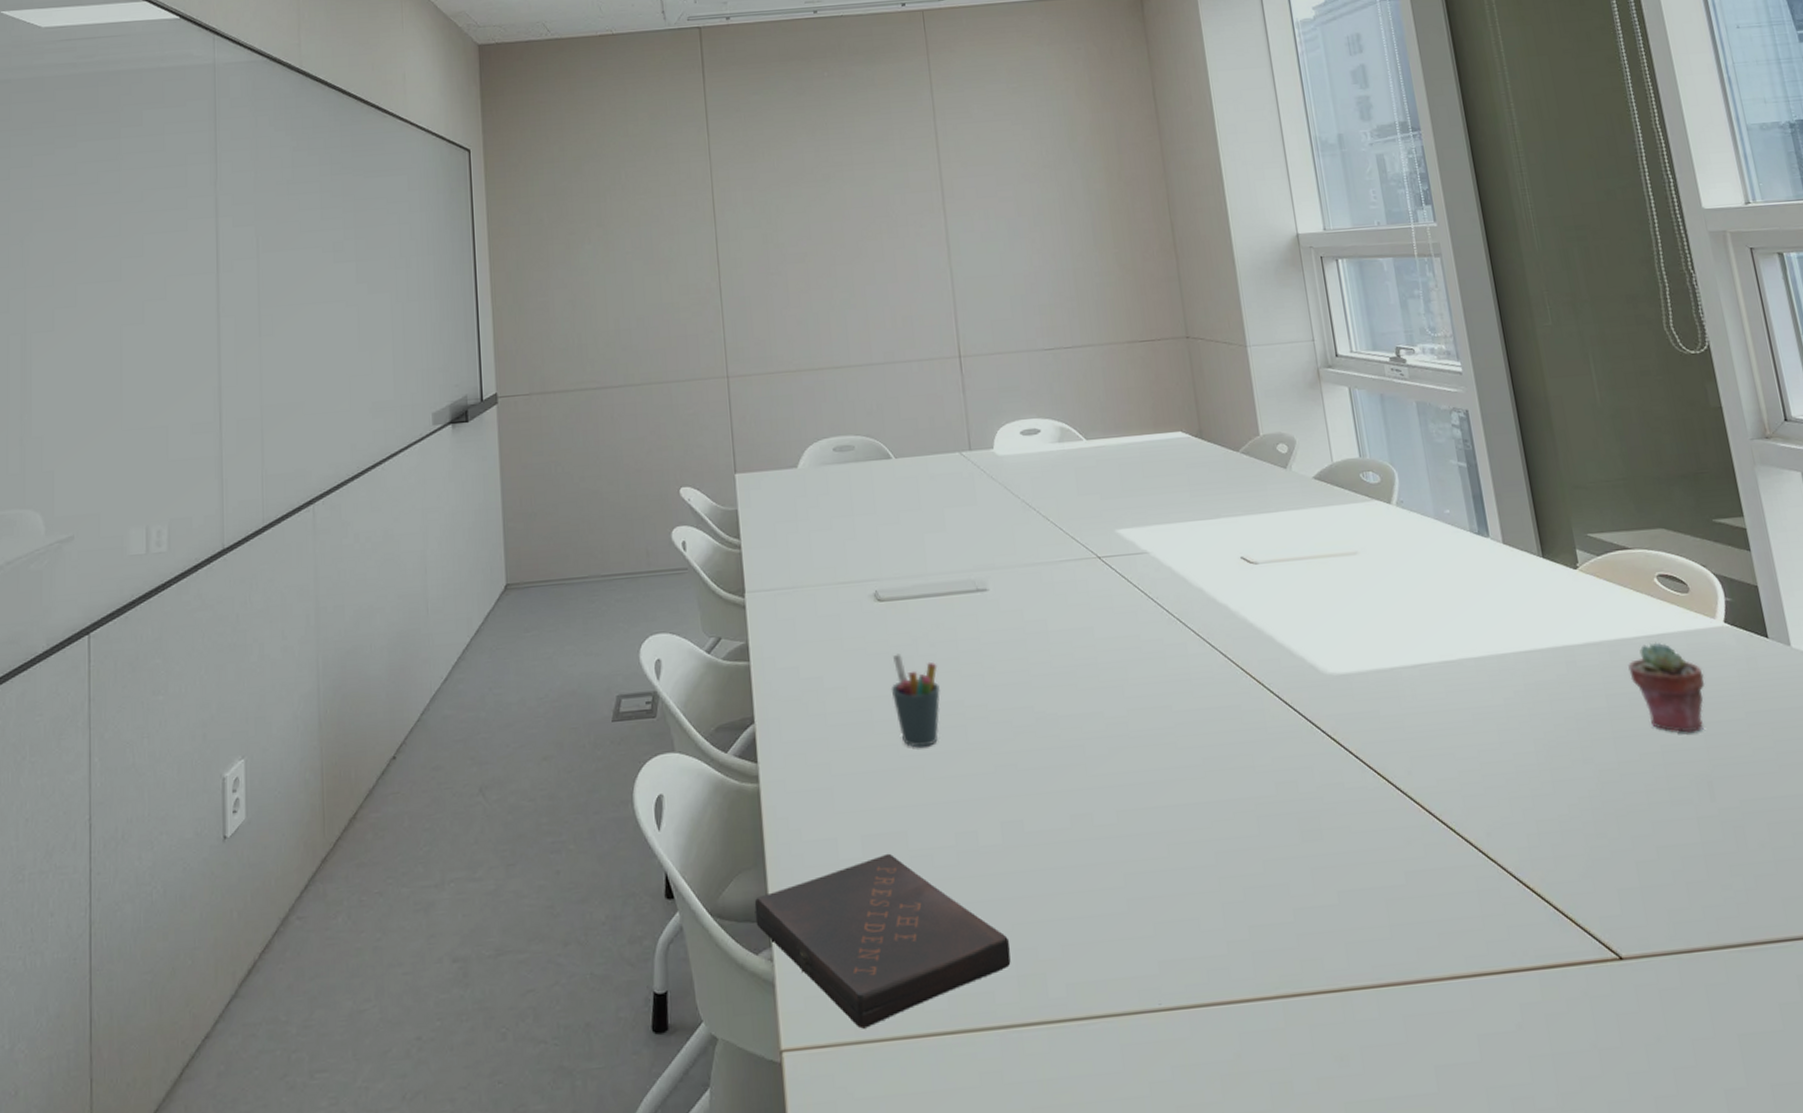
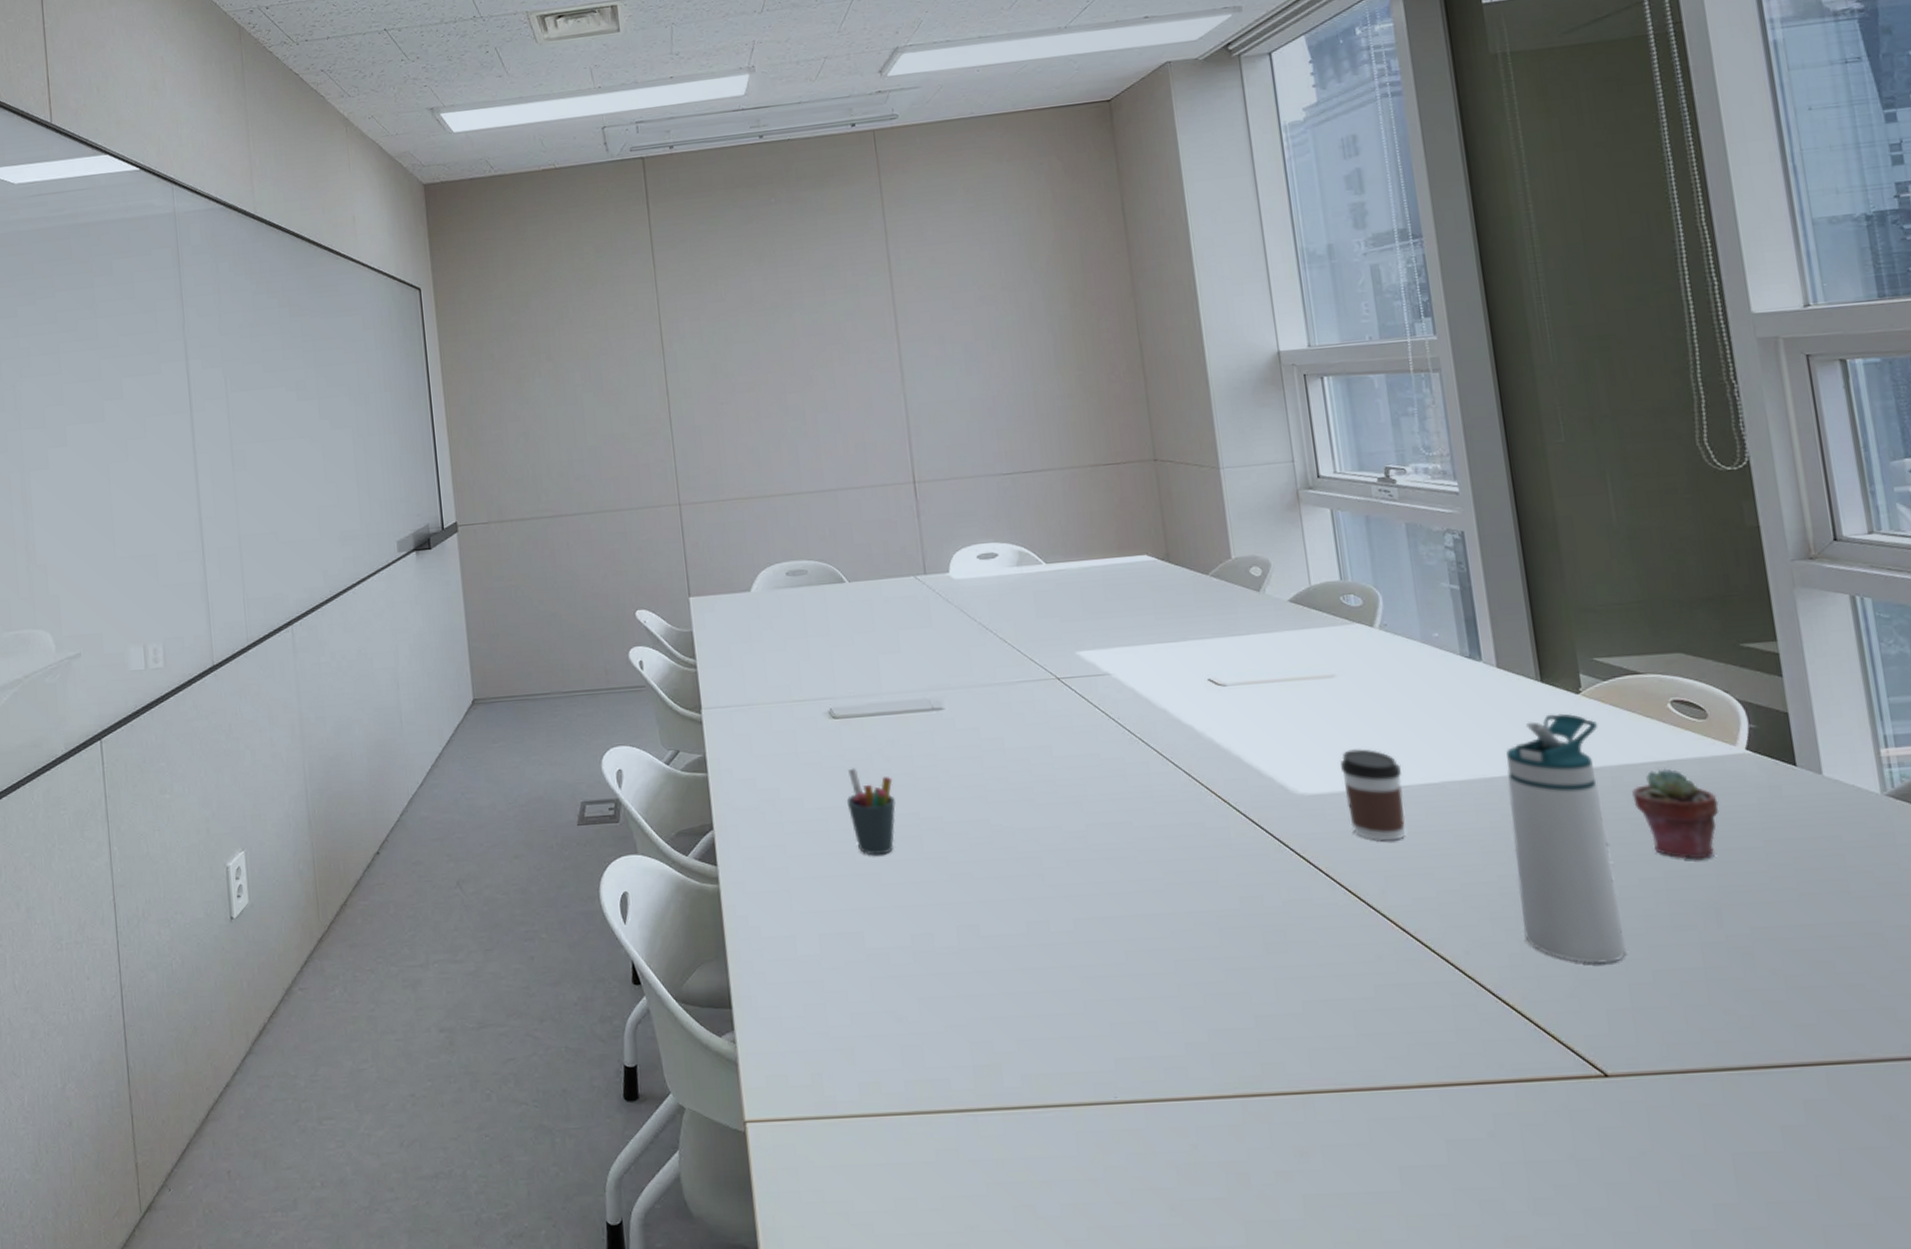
book: present [754,853,1011,1029] -> none [716,951,967,1106]
coffee cup: none [1365,626,1427,721] -> present [1340,749,1405,842]
water bottle: none [1515,588,1632,843] -> present [1506,713,1627,964]

